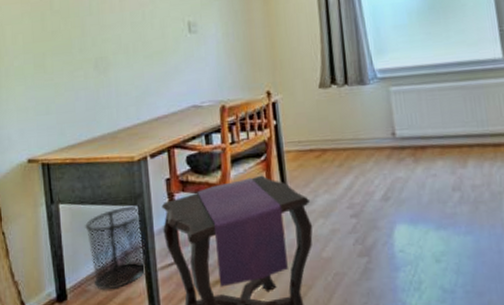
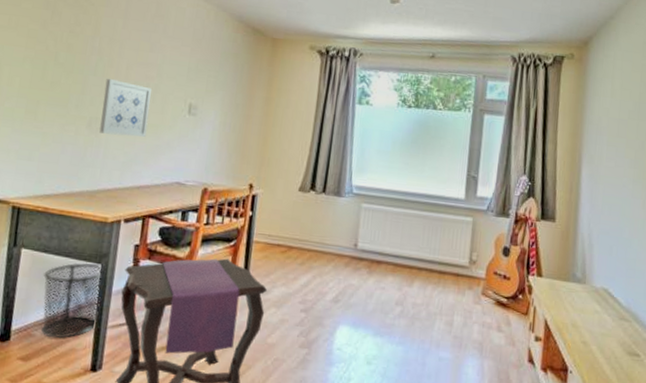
wall art: none [102,14,152,72] -> present [99,78,152,137]

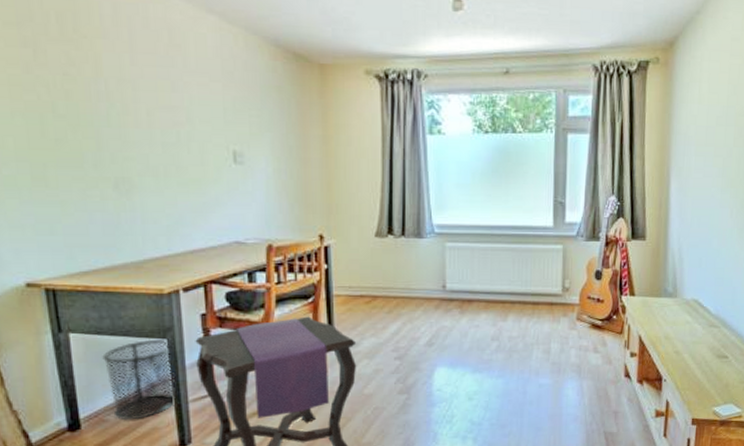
wall art: present [99,78,152,137] -> none [124,128,188,196]

